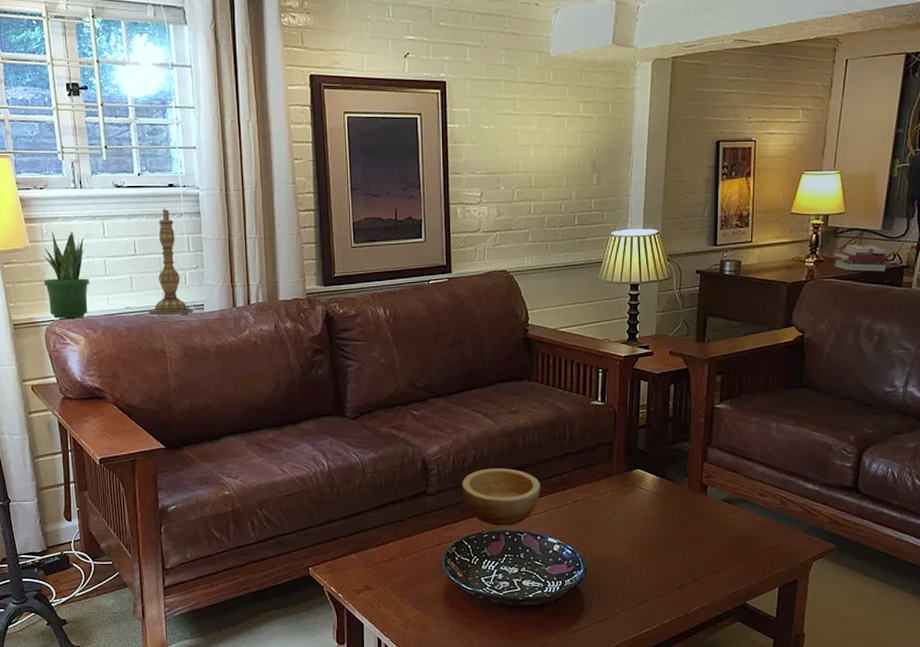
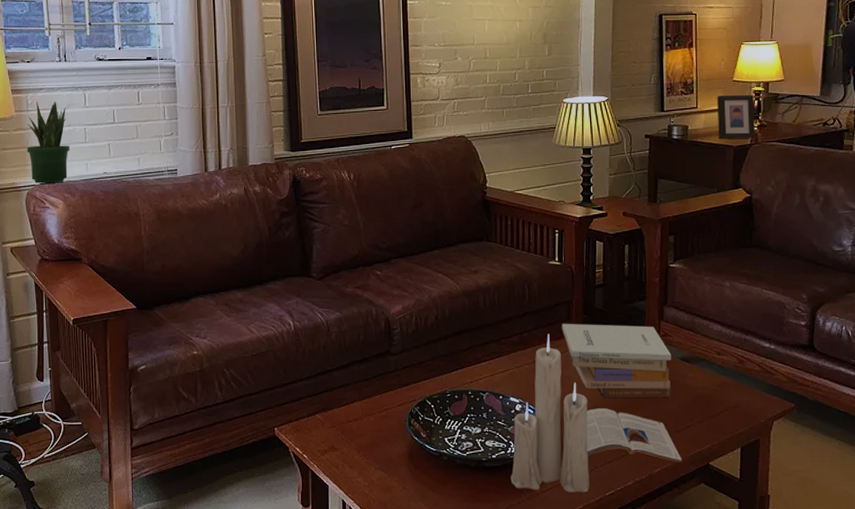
candlestick: present [149,207,194,315] -> none [125,78,168,179]
bowl: present [462,468,541,525] -> none [424,327,502,385]
candle: none [547,475,627,631] -> present [510,334,589,493]
books: none [602,464,714,540] -> present [561,323,673,399]
magazine: none [623,549,720,602] -> present [586,408,683,463]
picture frame: none [773,229,812,275] -> present [717,95,755,139]
books: present [834,244,888,273] -> none [776,109,827,137]

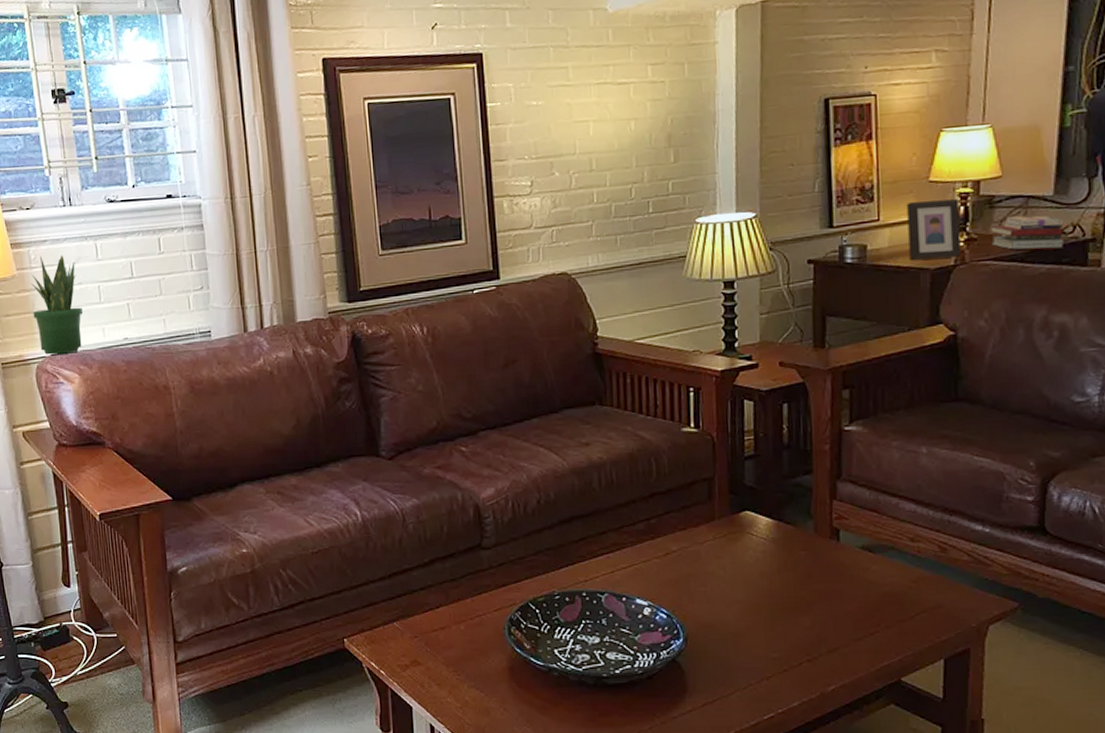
candle: present [510,334,589,493] -> none [639,519,742,716]
books: present [561,323,673,399] -> none [700,505,851,600]
magazine: present [586,408,683,463] -> none [735,611,865,678]
books: none [776,109,827,137] -> present [990,215,1064,251]

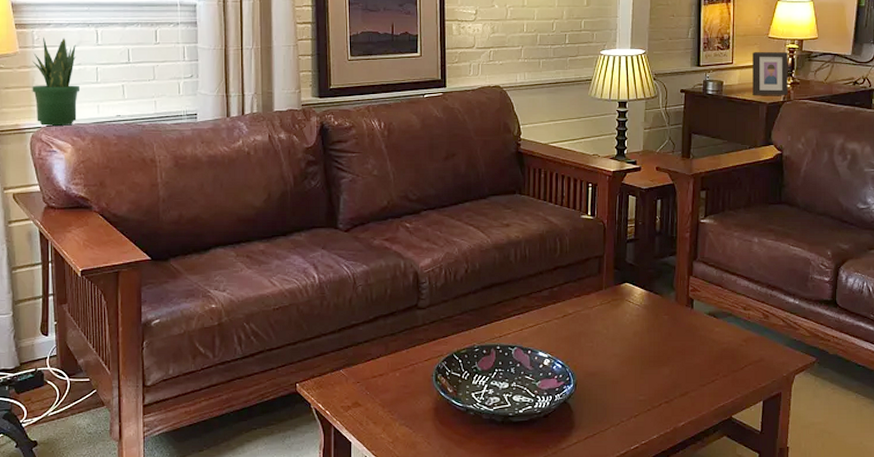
books: present [990,215,1064,251] -> none [809,67,858,95]

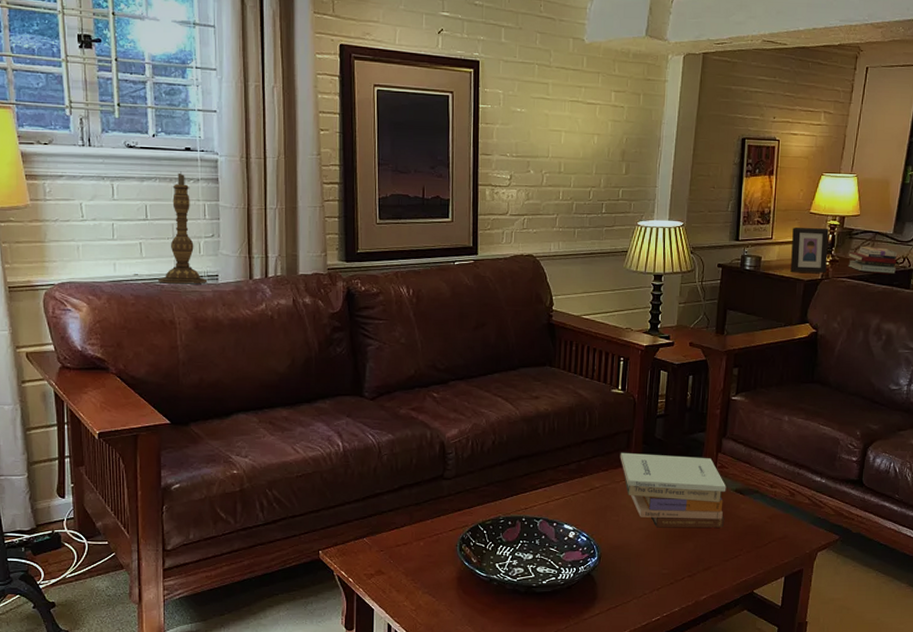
planter: present [32,37,79,126] -> none [44,190,95,284]
candlestick: none [140,16,187,123] -> present [158,171,208,284]
books: none [592,277,700,354] -> present [620,452,727,528]
books: none [809,67,858,95] -> present [848,245,898,275]

